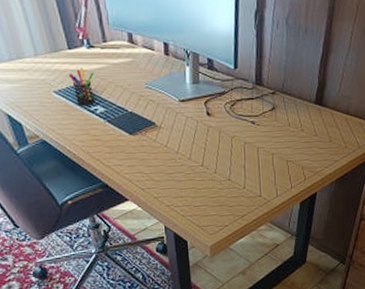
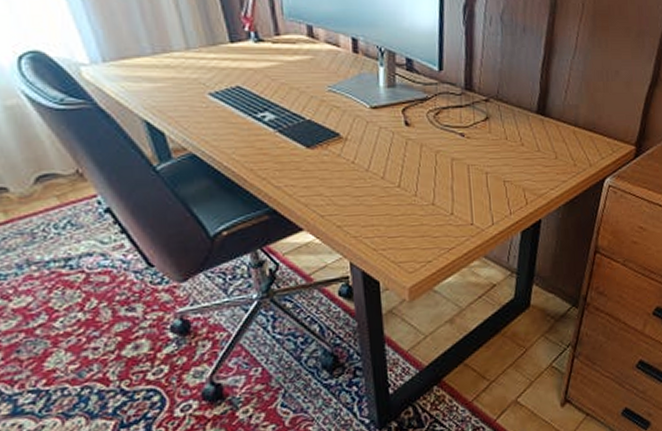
pen holder: present [68,68,95,106] -> none [229,66,263,113]

